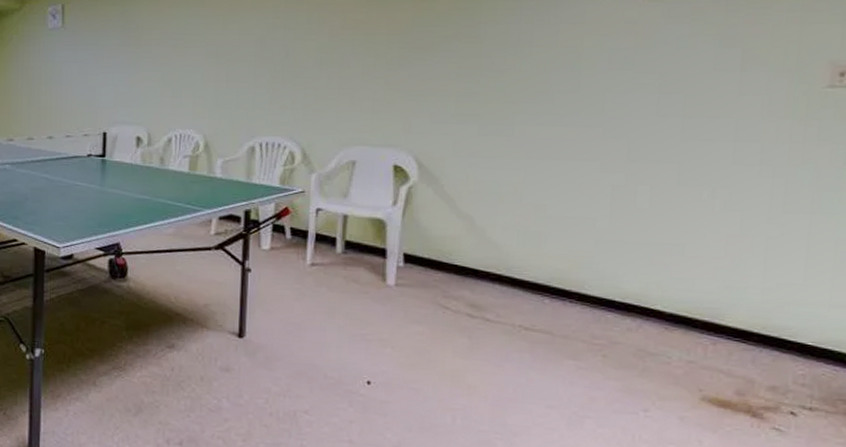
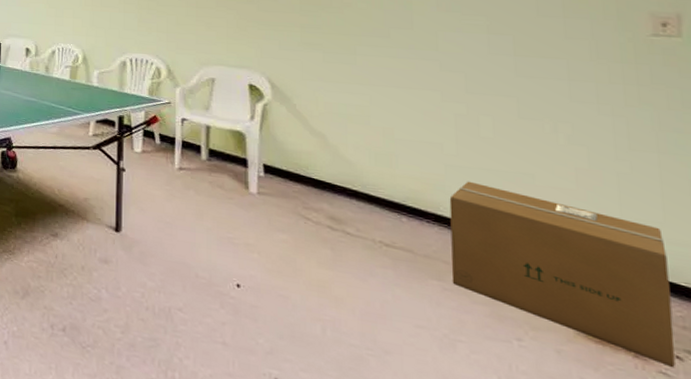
box: none [587,256,801,424] -> present [449,181,675,368]

